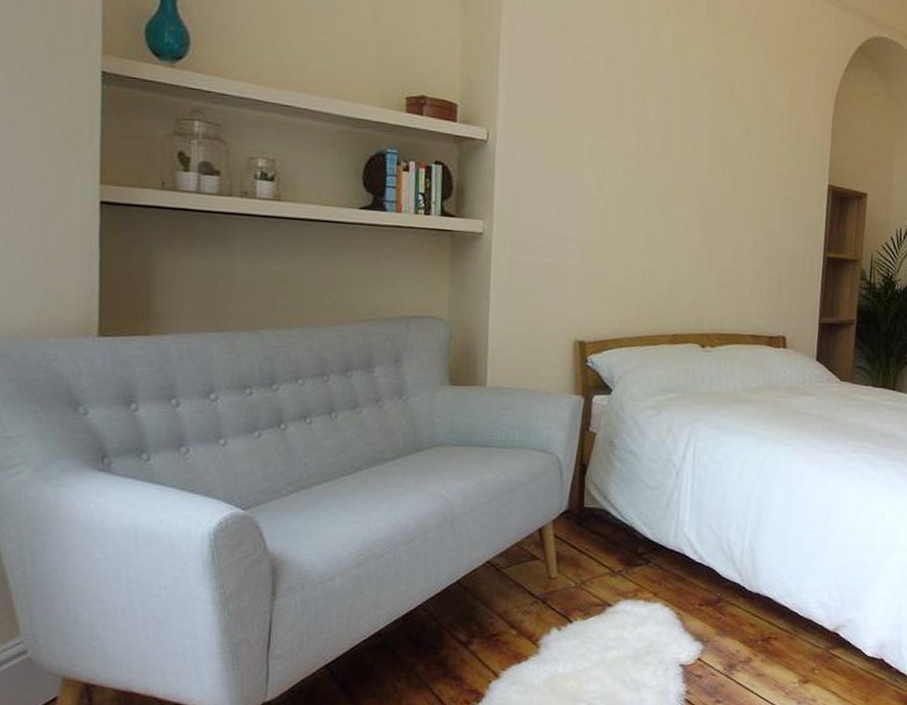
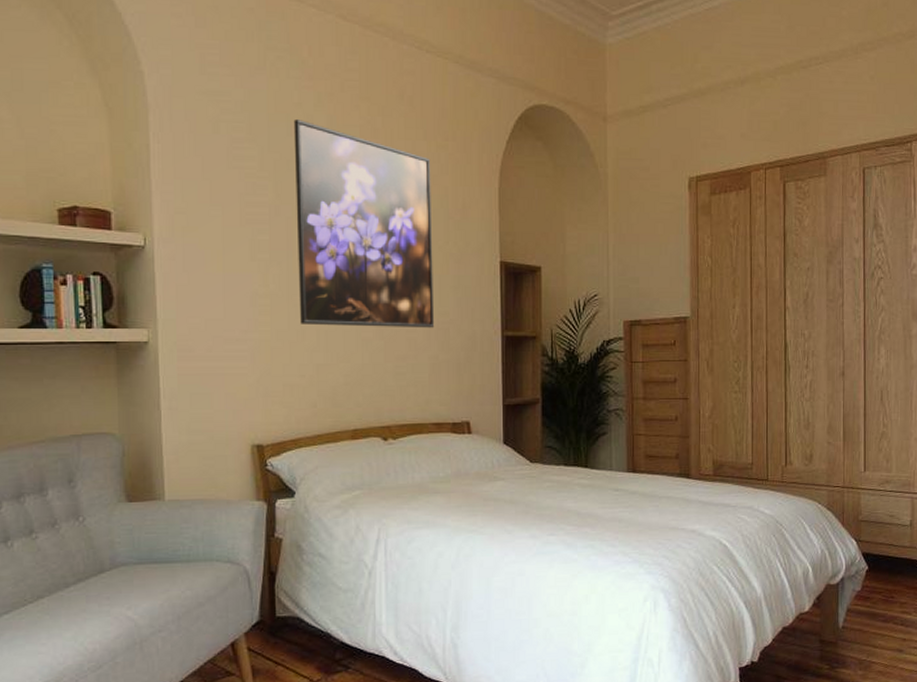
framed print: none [631,30,770,244] -> present [293,119,435,328]

